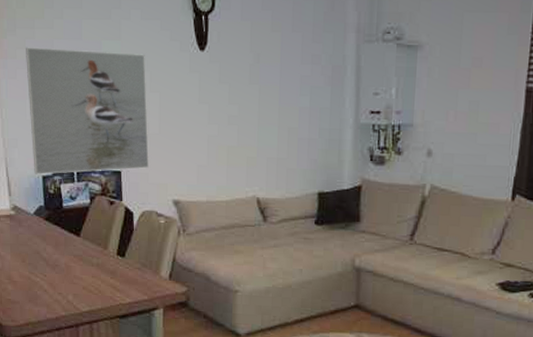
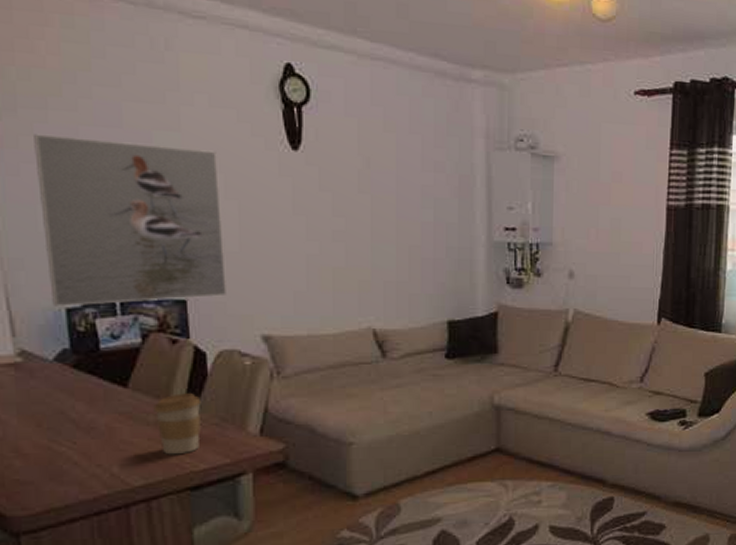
coffee cup: none [96,243,129,290] -> present [153,393,202,455]

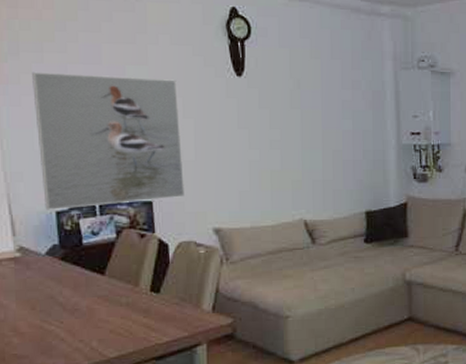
coffee cup: present [153,393,202,455] -> none [125,278,165,331]

